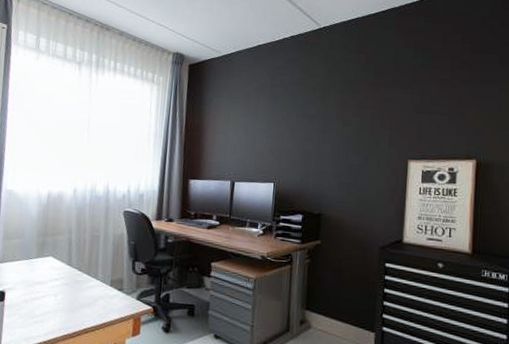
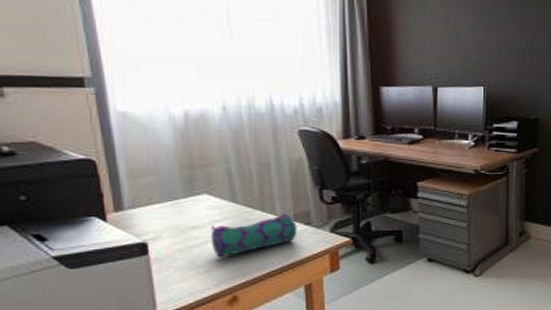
pencil case: none [48,278,112,311] -> present [210,213,297,257]

